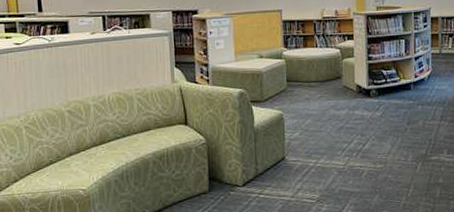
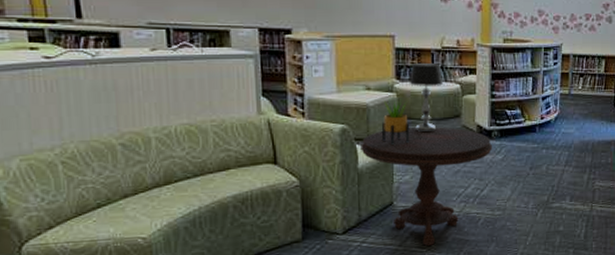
side table: none [256,88,372,197] -> present [360,127,493,246]
potted plant: none [273,64,298,105] -> present [381,99,410,145]
table lamp: none [295,31,324,94] -> present [409,62,442,133]

